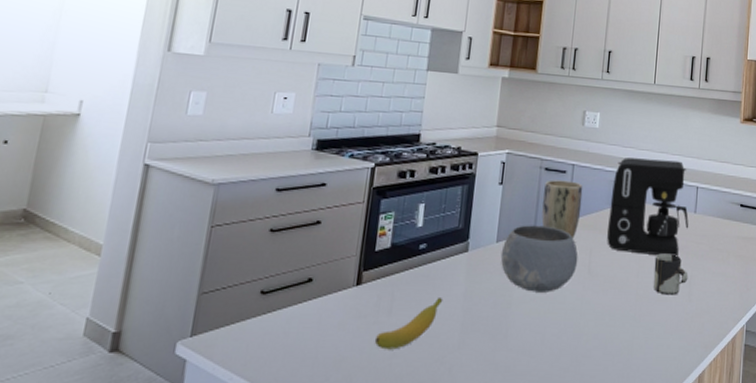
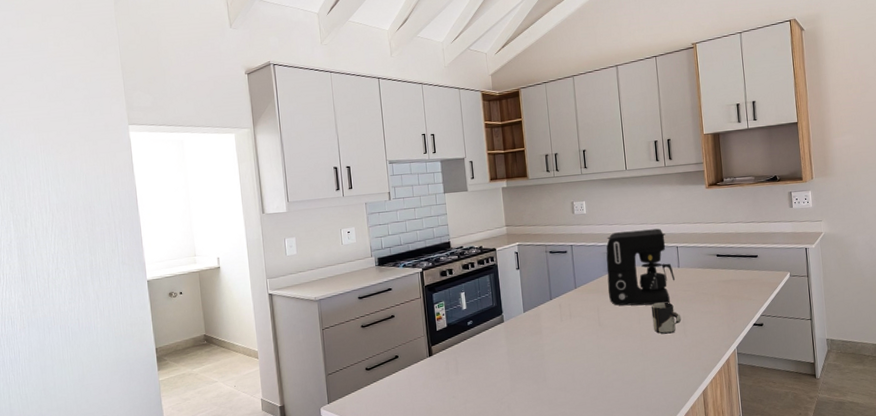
banana: present [374,296,443,350] -> none [450,357,493,398]
bowl: present [500,225,578,292] -> none [528,295,590,345]
plant pot: present [541,180,583,239] -> none [552,258,585,302]

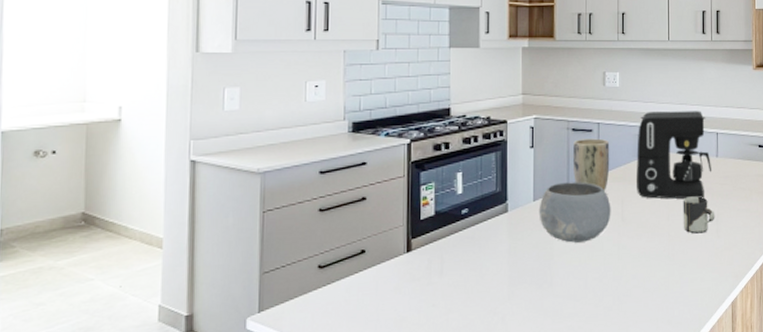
bowl: none [528,295,590,345] -> present [538,182,611,243]
plant pot: none [552,258,585,302] -> present [572,138,610,191]

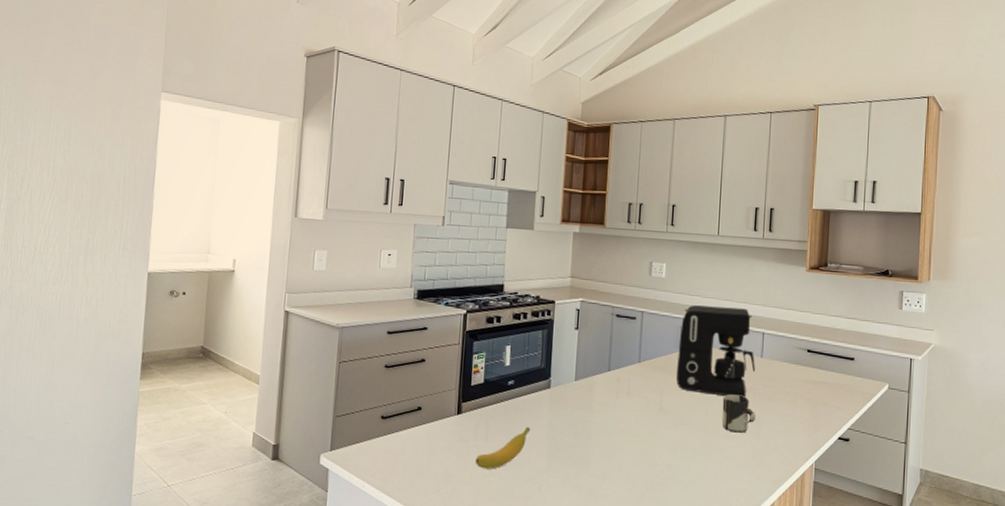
banana: none [430,255,490,307] -> present [475,426,531,470]
bowl: present [538,182,611,243] -> none [579,365,650,426]
plant pot: present [572,138,610,191] -> none [614,325,652,379]

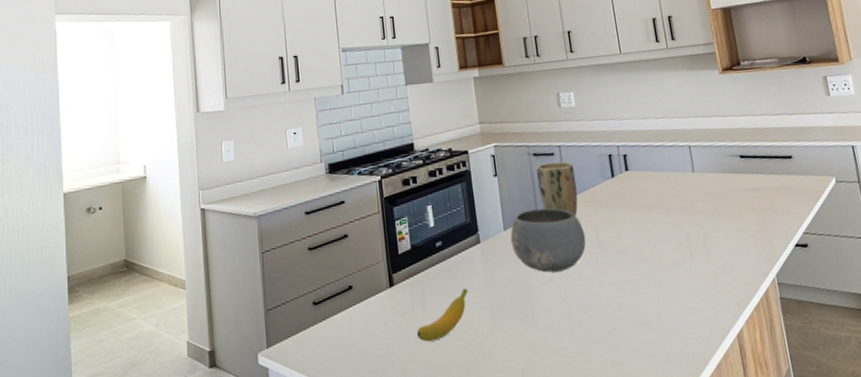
bowl: none [579,365,650,426] -> present [510,208,586,273]
plant pot: none [614,325,652,379] -> present [536,161,578,216]
coffee maker: present [676,305,756,398] -> none [601,123,691,222]
cup: present [721,394,756,433] -> none [662,216,702,258]

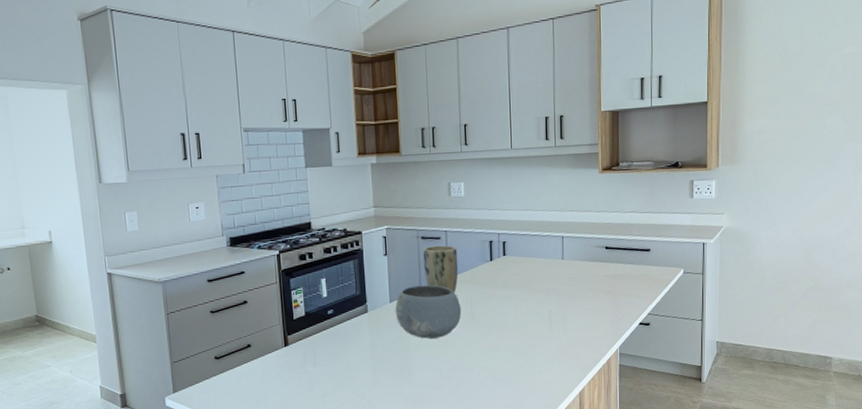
banana: present [416,288,469,342] -> none [307,349,355,392]

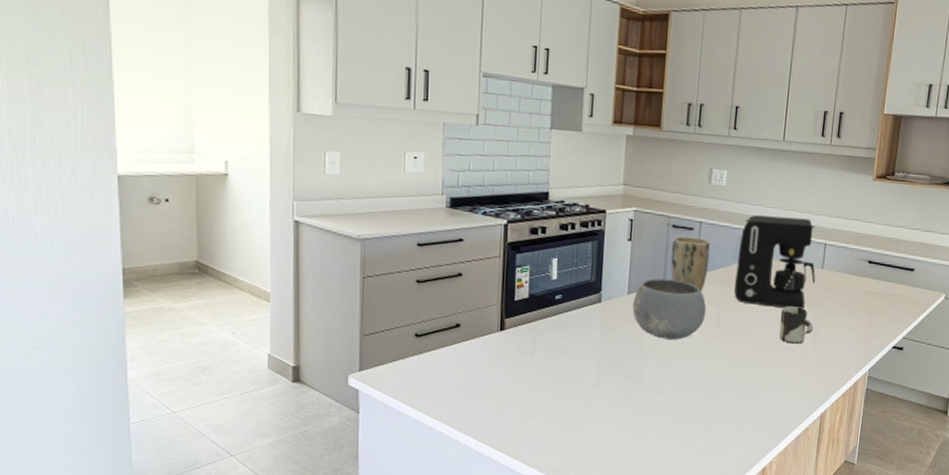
coffee maker: none [483,216,558,300] -> present [734,215,816,309]
cup: none [529,296,562,331] -> present [778,306,814,344]

